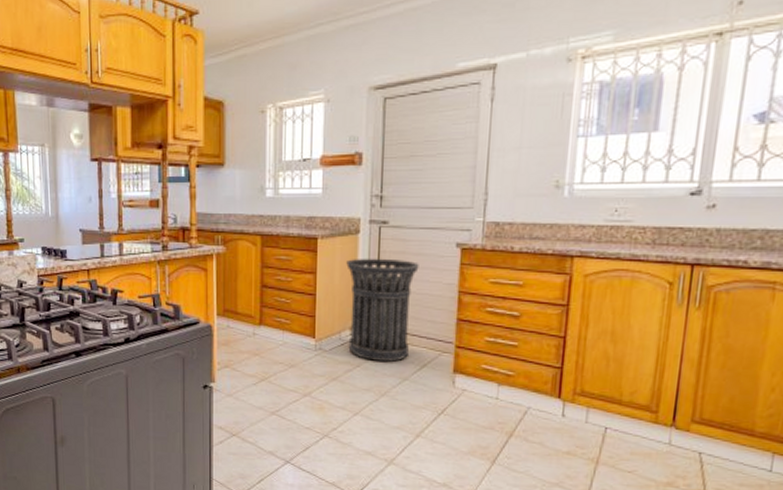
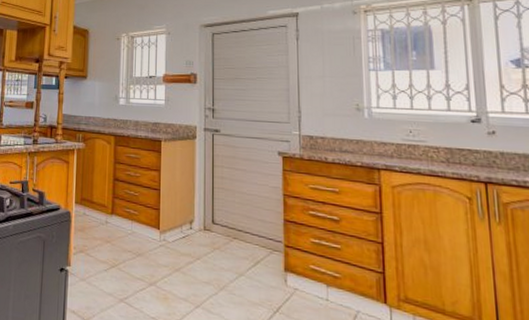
trash can: present [346,258,419,362] -> none [186,160,248,257]

